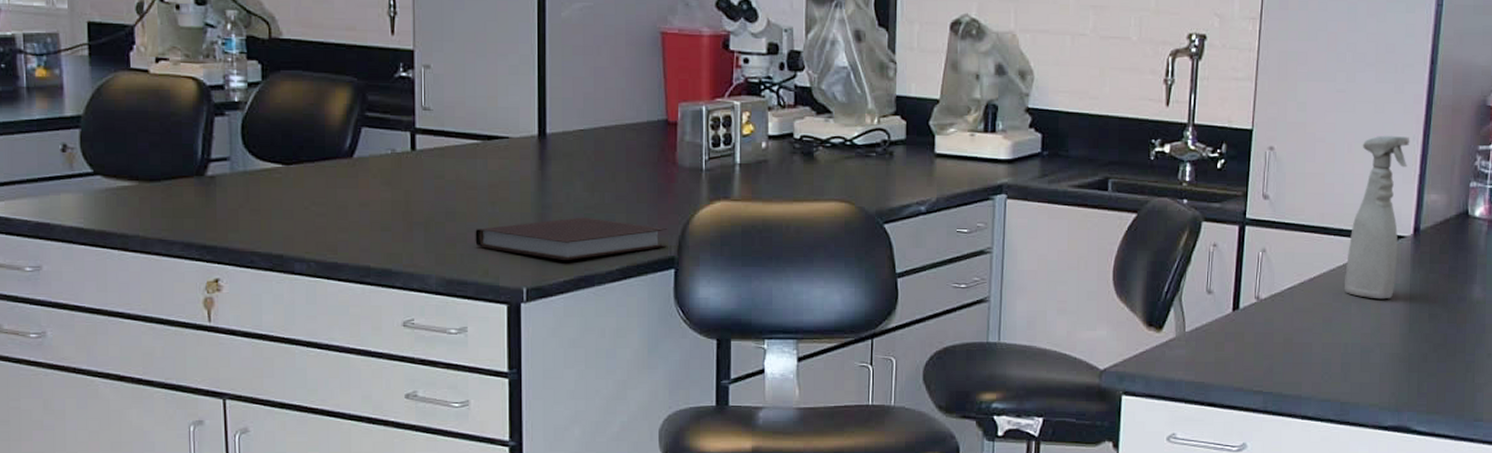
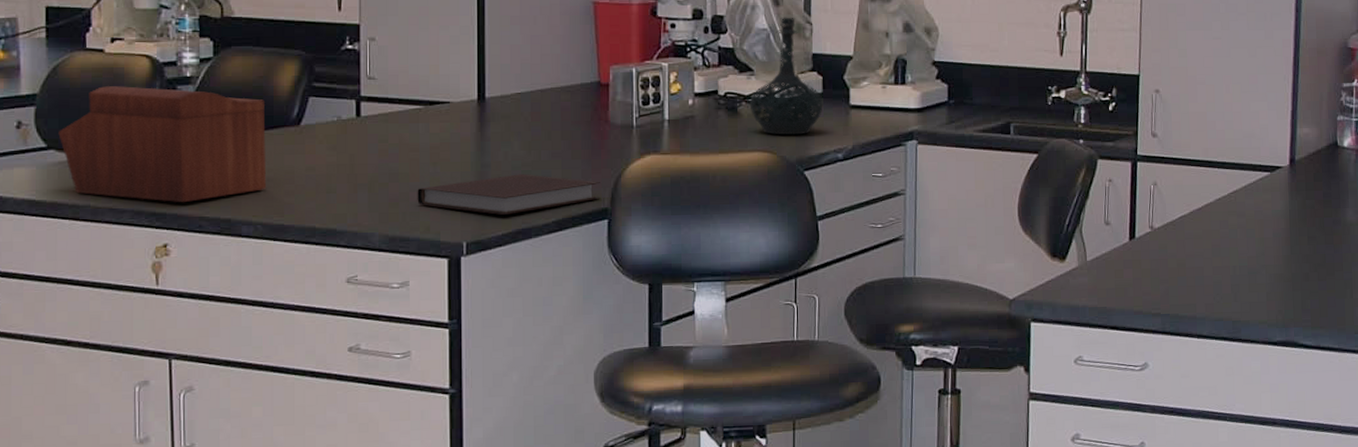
sewing box: none [104,109,320,237] -> present [58,86,267,203]
bottle: none [827,54,908,184] -> present [749,17,825,135]
spray bottle: present [1345,135,1410,299] -> none [1230,76,1282,225]

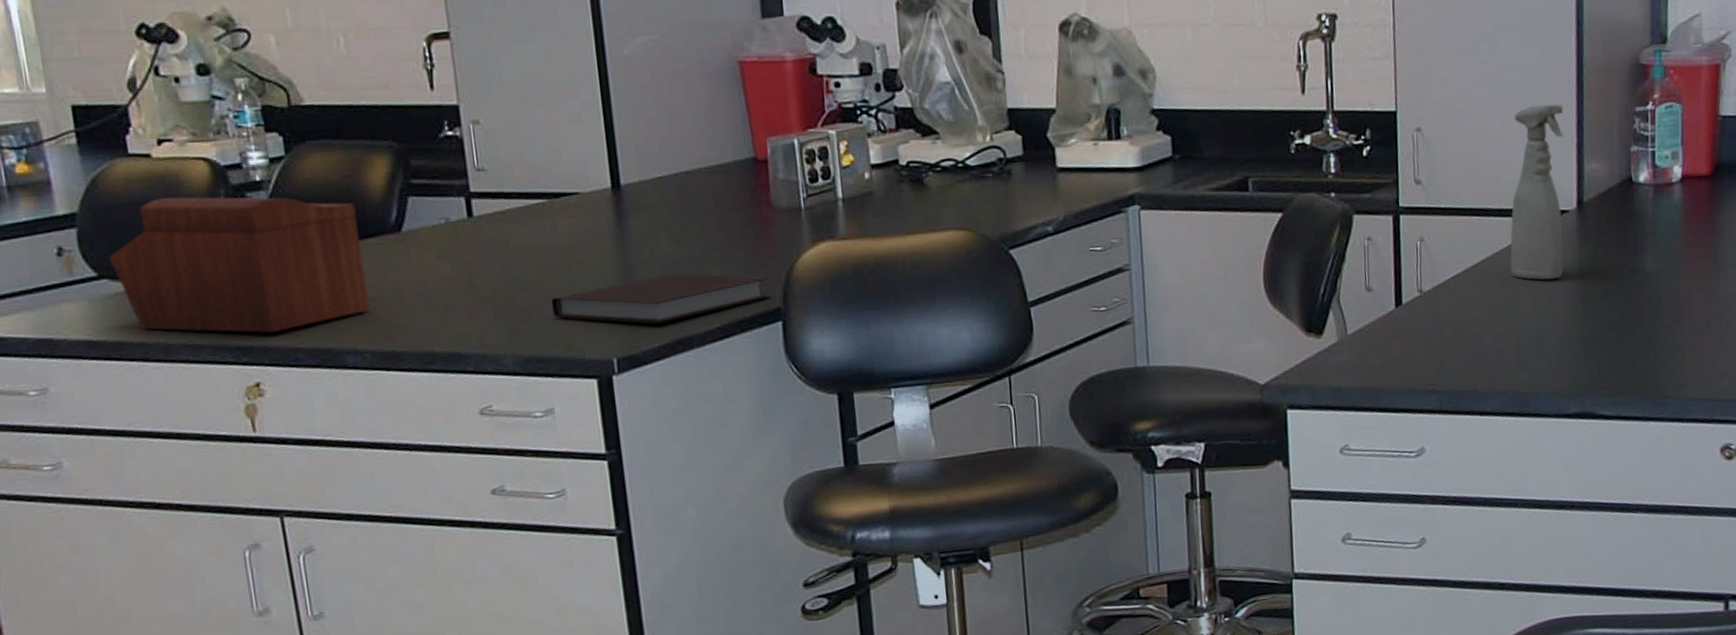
bottle: present [749,17,825,135] -> none [937,65,1027,209]
spray bottle: none [1230,76,1282,225] -> present [1510,104,1564,280]

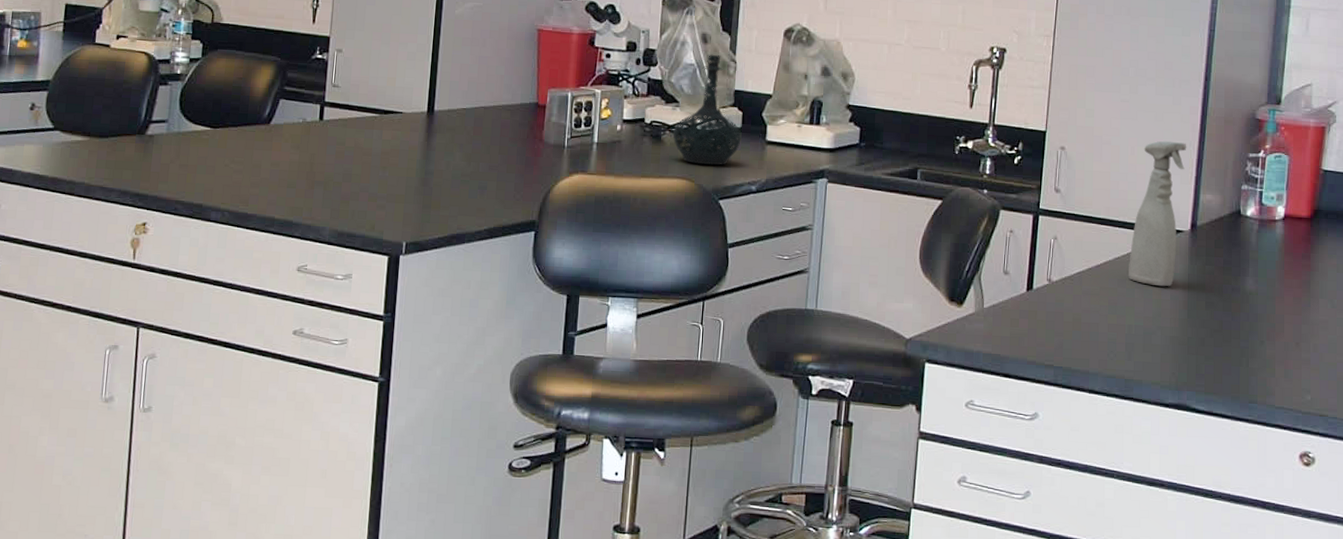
sewing box: present [109,197,371,333] -> none [64,77,241,187]
notebook: present [551,273,771,324] -> none [365,183,531,220]
bottle: none [937,65,1027,209] -> present [673,54,743,165]

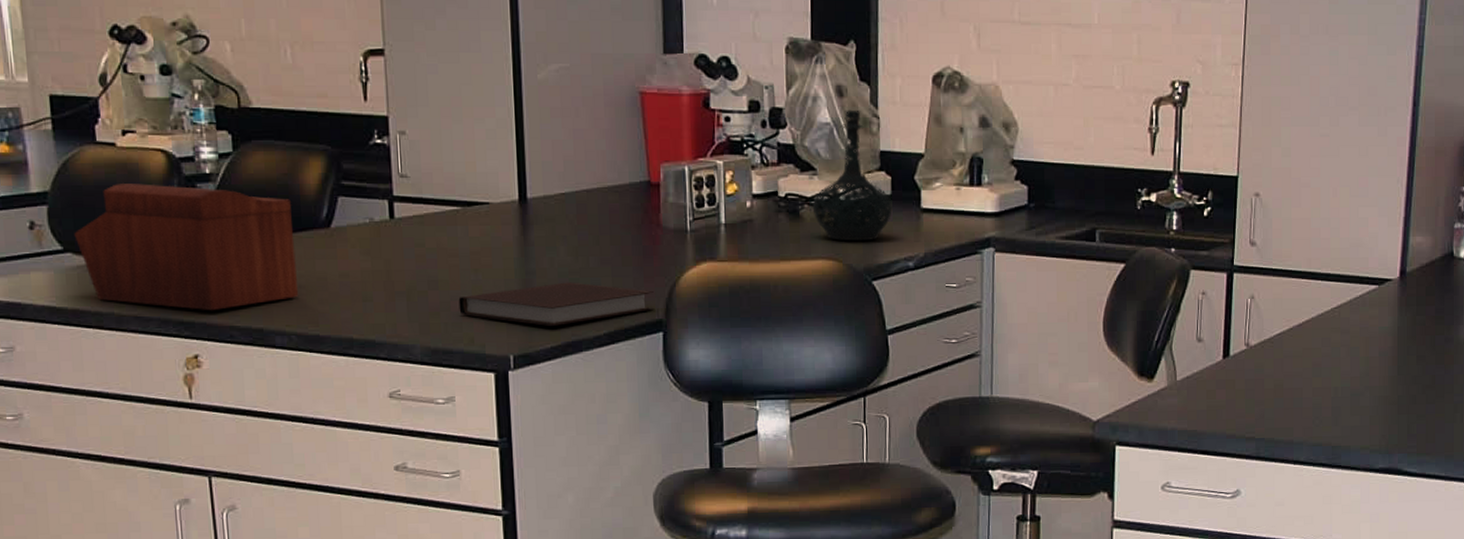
sewing box: none [64,77,241,187] -> present [74,184,299,311]
notebook: none [365,183,531,220] -> present [458,282,654,326]
spray bottle: present [1128,140,1187,287] -> none [1333,178,1395,343]

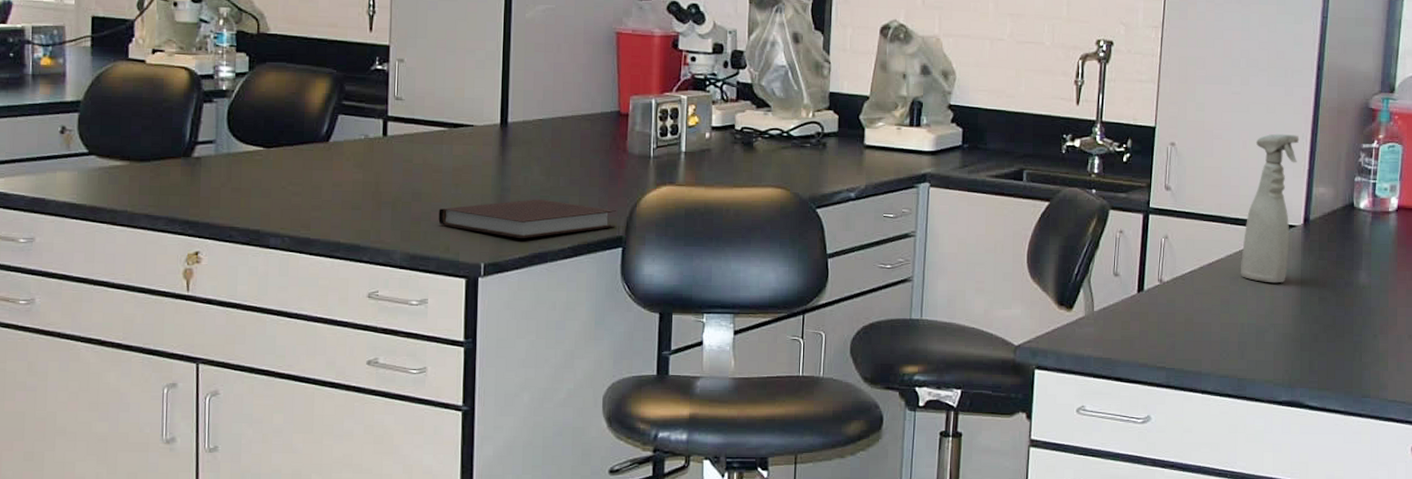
sewing box: present [74,184,299,311] -> none [99,96,296,213]
bottle: present [812,109,894,241] -> none [765,54,839,172]
spray bottle: none [1333,178,1395,343] -> present [1241,133,1300,283]

